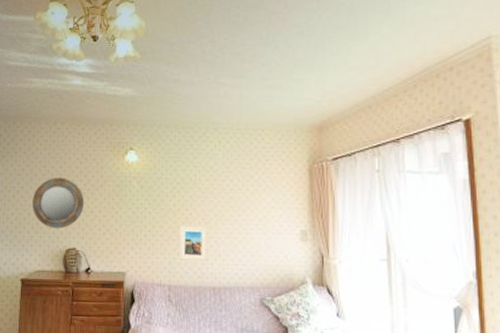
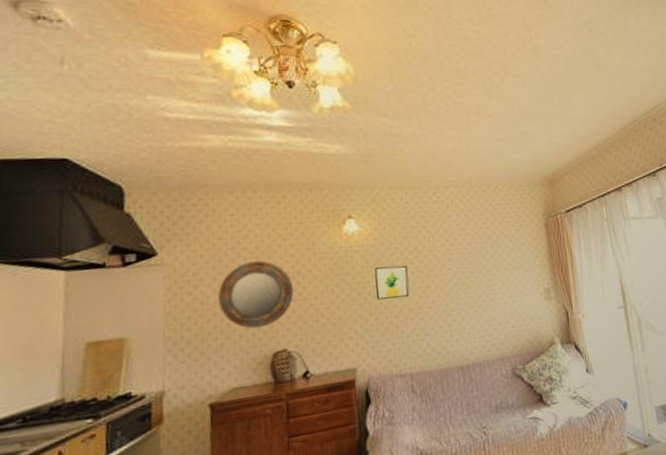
wall art: none [146,193,174,221] -> present [374,265,410,300]
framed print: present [179,226,207,260] -> none [416,298,452,341]

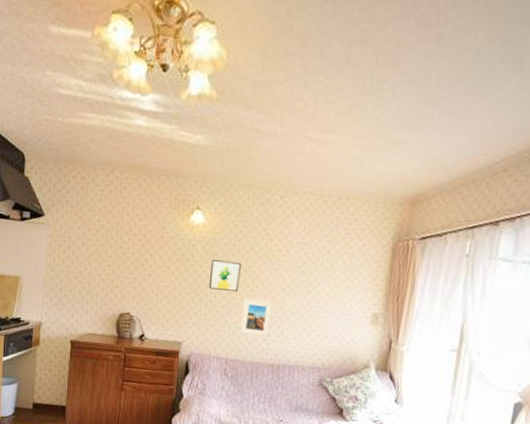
home mirror: present [218,261,294,329] -> none [84,234,142,291]
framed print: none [416,298,452,341] -> present [240,298,273,336]

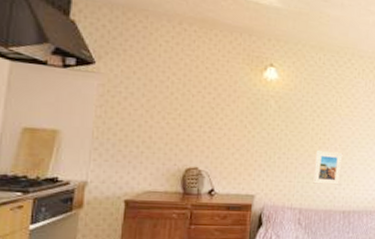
wall art: present [208,260,241,293] -> none [282,114,314,145]

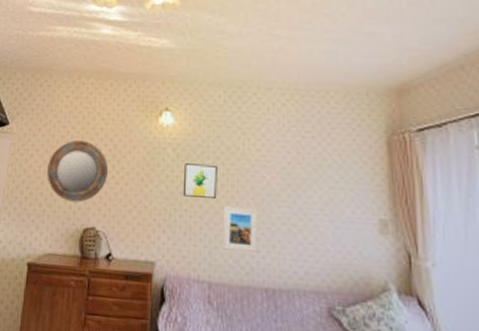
home mirror: none [144,86,212,145] -> present [47,140,109,202]
wall art: none [282,114,314,145] -> present [182,163,217,200]

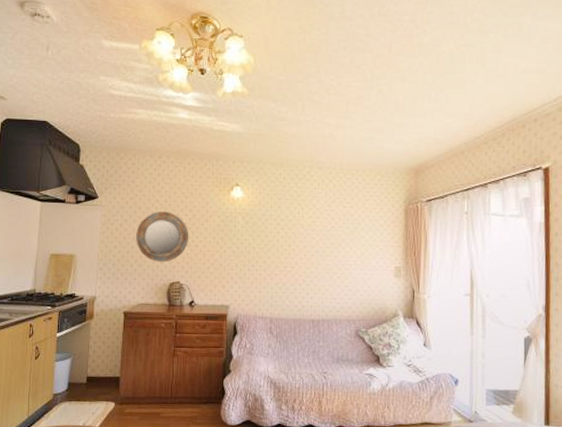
wall art: present [182,163,217,200] -> none [250,229,278,257]
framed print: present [223,206,258,252] -> none [281,261,308,294]

